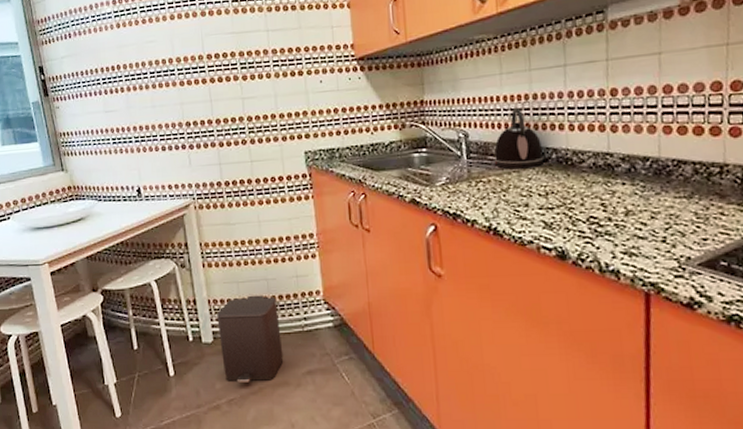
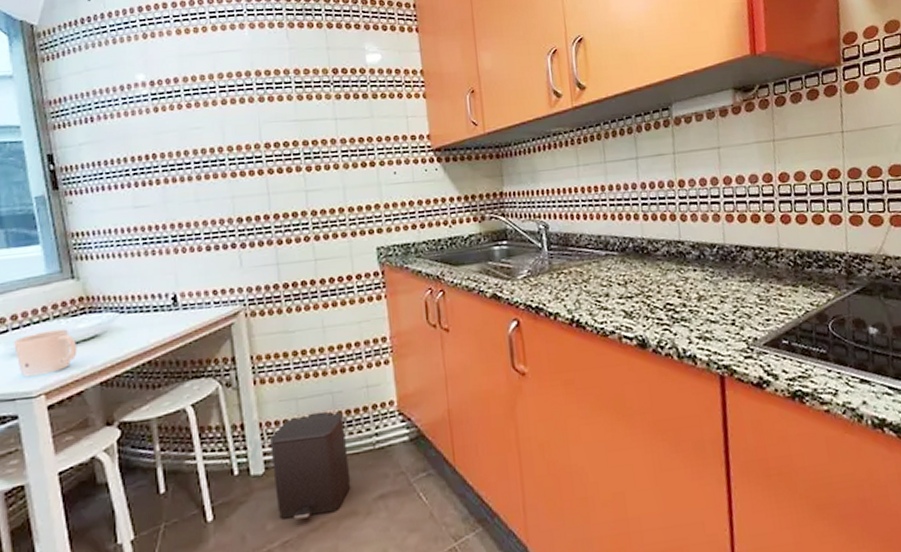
mug: none [25,212,69,249] -> present [14,329,78,378]
kettle: present [494,107,545,169] -> none [574,198,622,259]

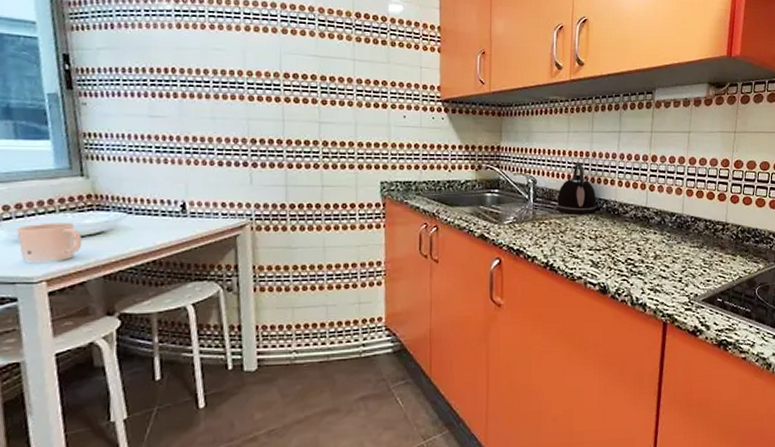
pedal bin: present [270,411,351,520] -> none [264,321,337,412]
kettle: none [574,198,622,259] -> present [556,161,597,215]

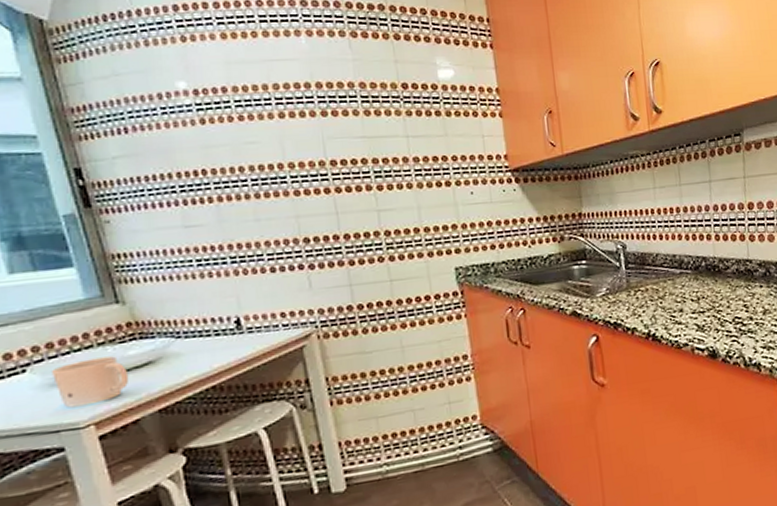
kettle: present [556,161,597,215] -> none [650,219,695,277]

